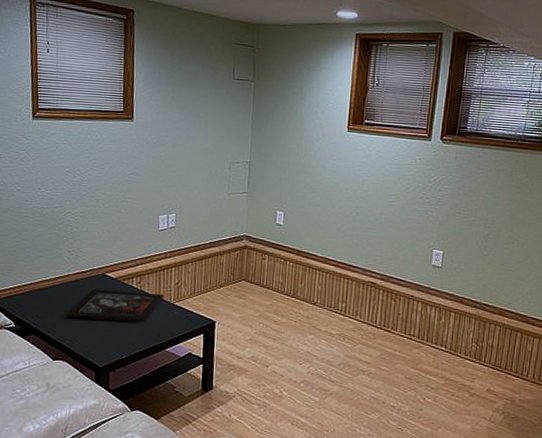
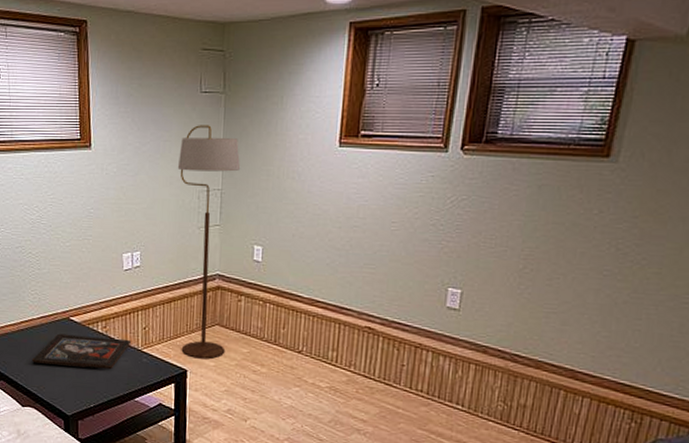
floor lamp: none [210,106,267,311] -> present [177,125,241,359]

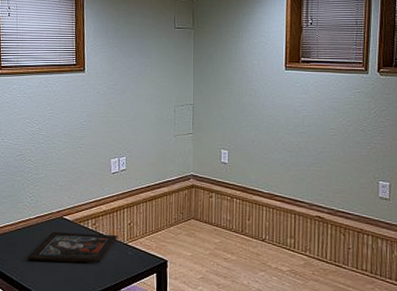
floor lamp: present [177,125,241,359] -> none [156,53,208,250]

